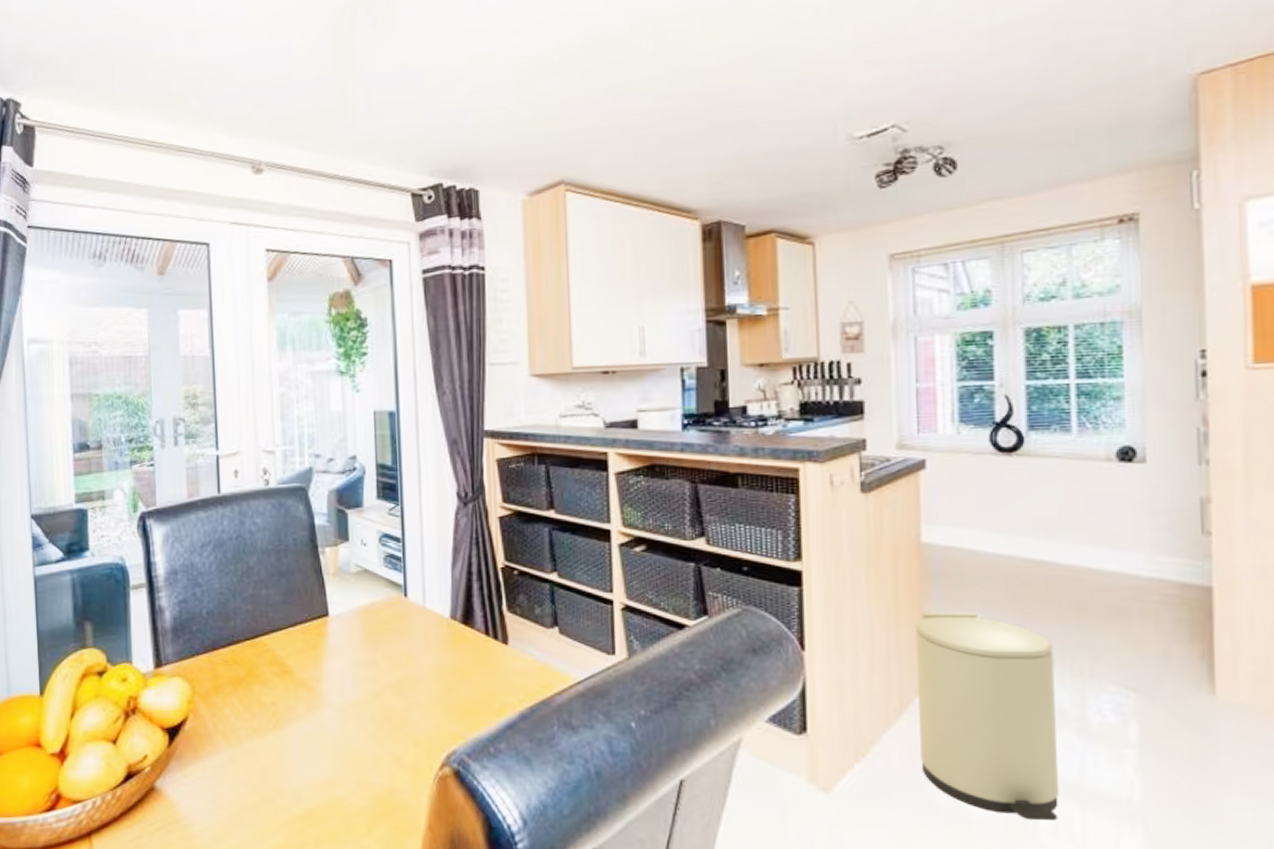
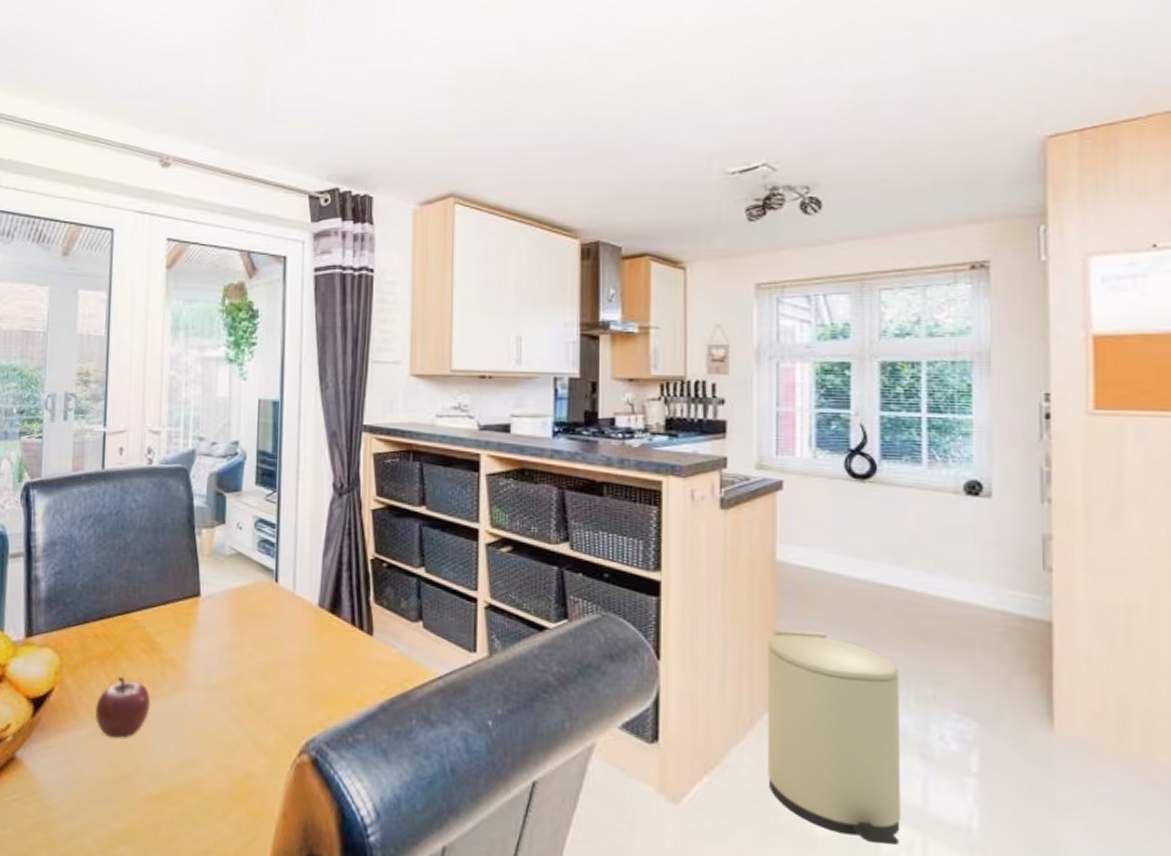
fruit: none [231,701,287,763] -> present [94,676,150,738]

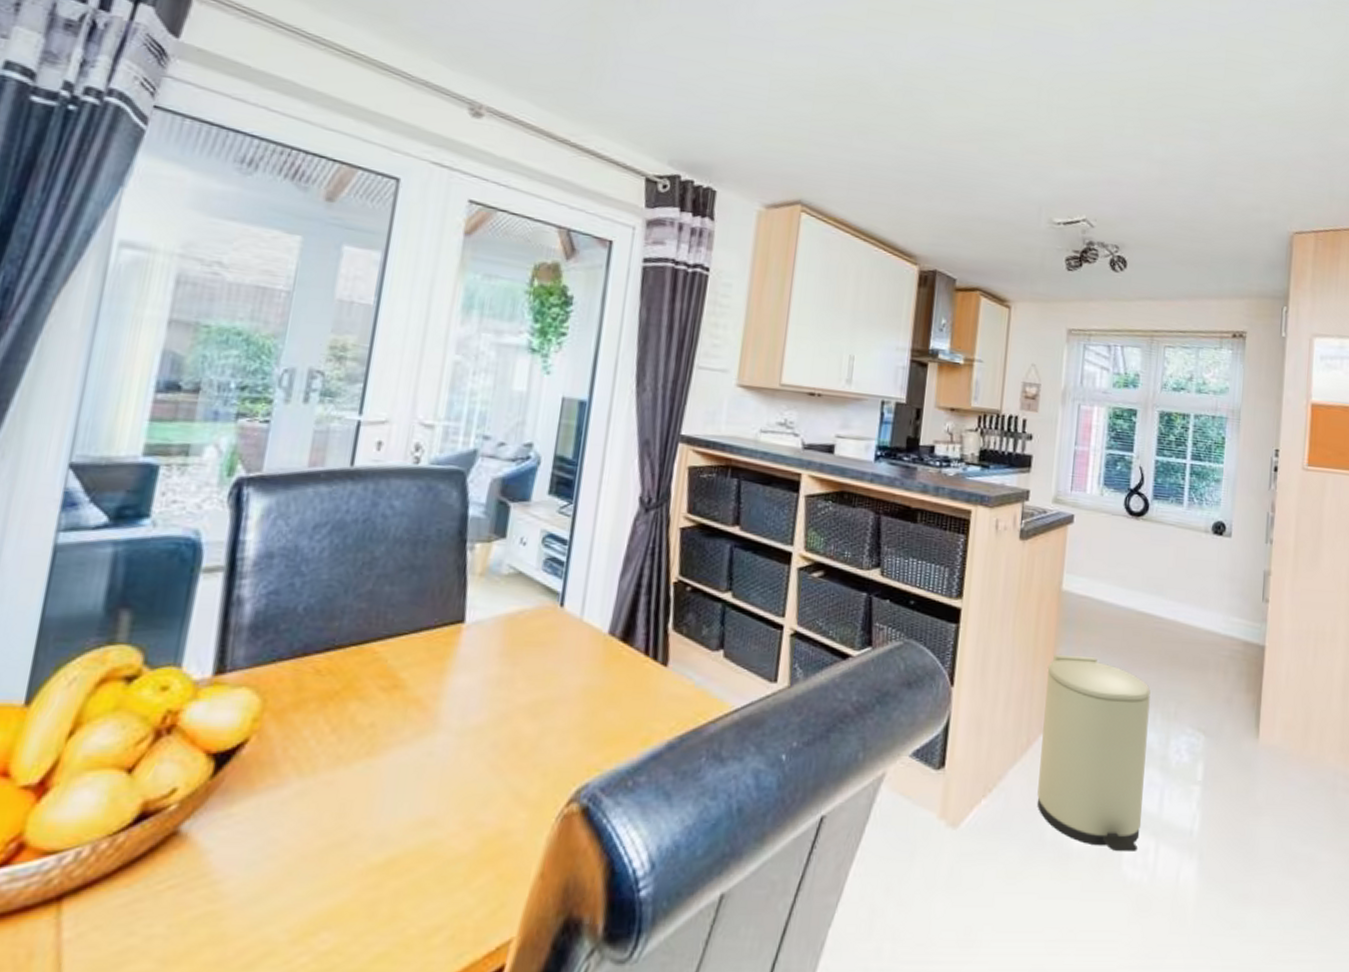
fruit: present [94,676,150,738] -> none [303,720,384,799]

